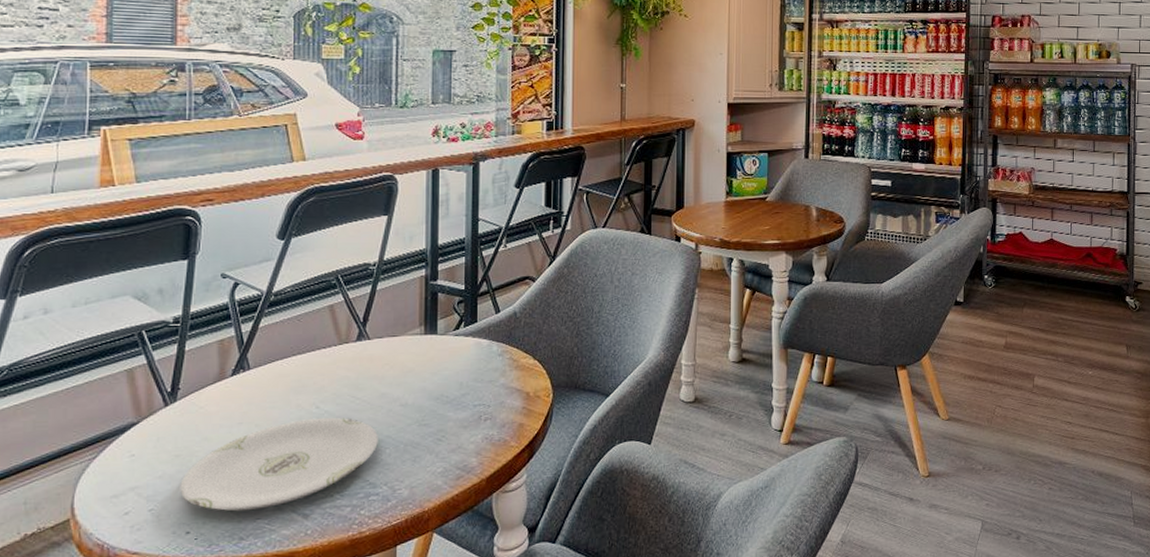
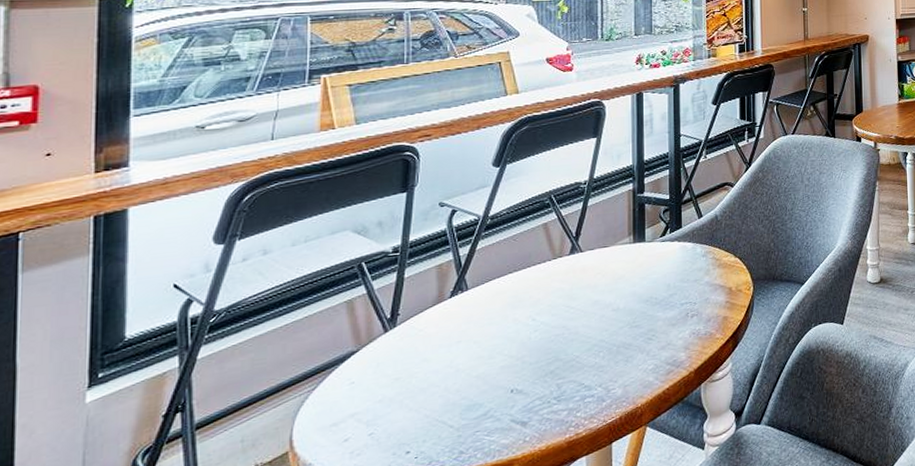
plate: present [180,417,378,512] -> none [400,327,592,428]

